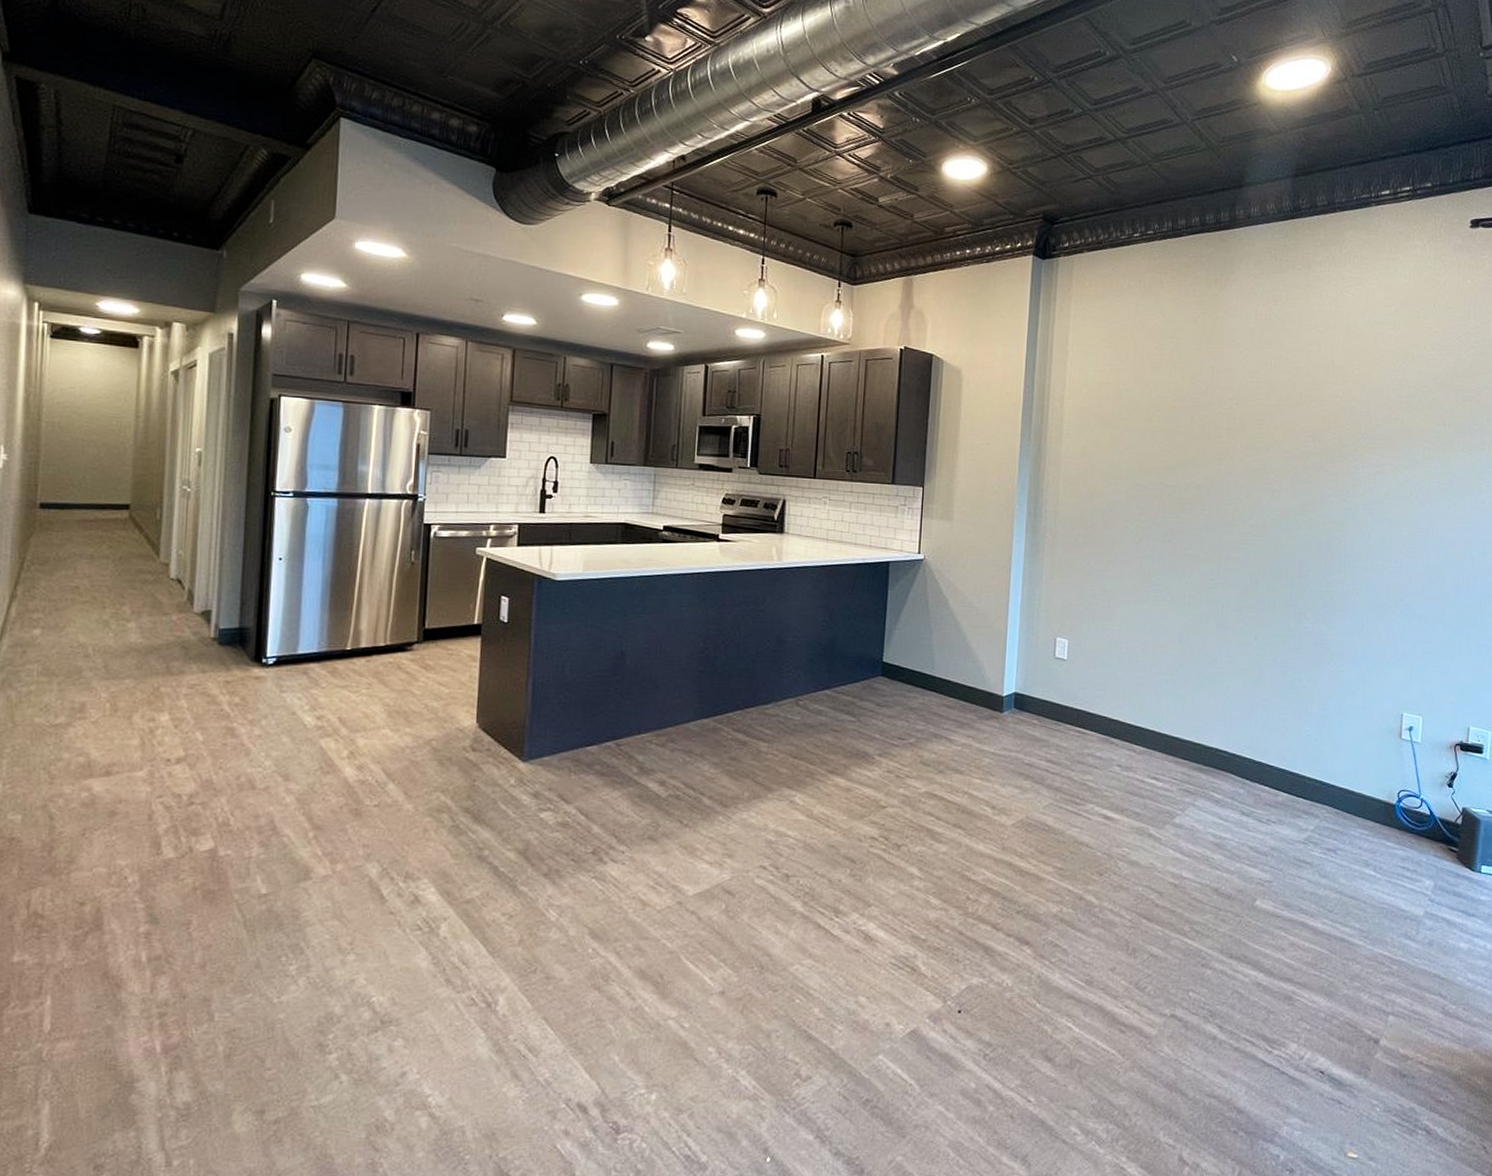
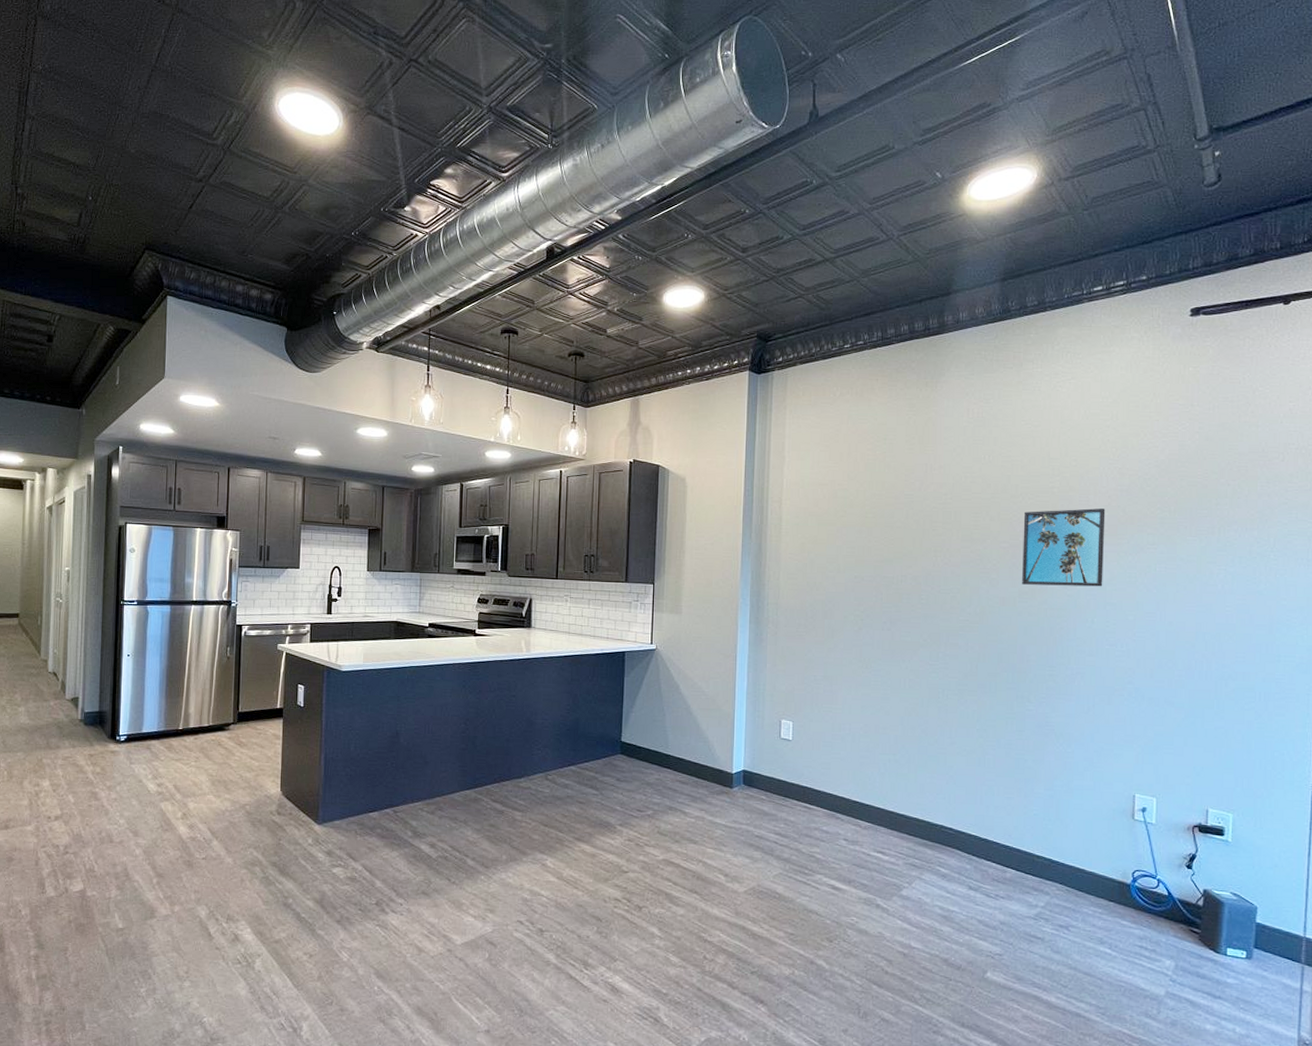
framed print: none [1303,419,1385,501] -> present [1022,508,1106,587]

